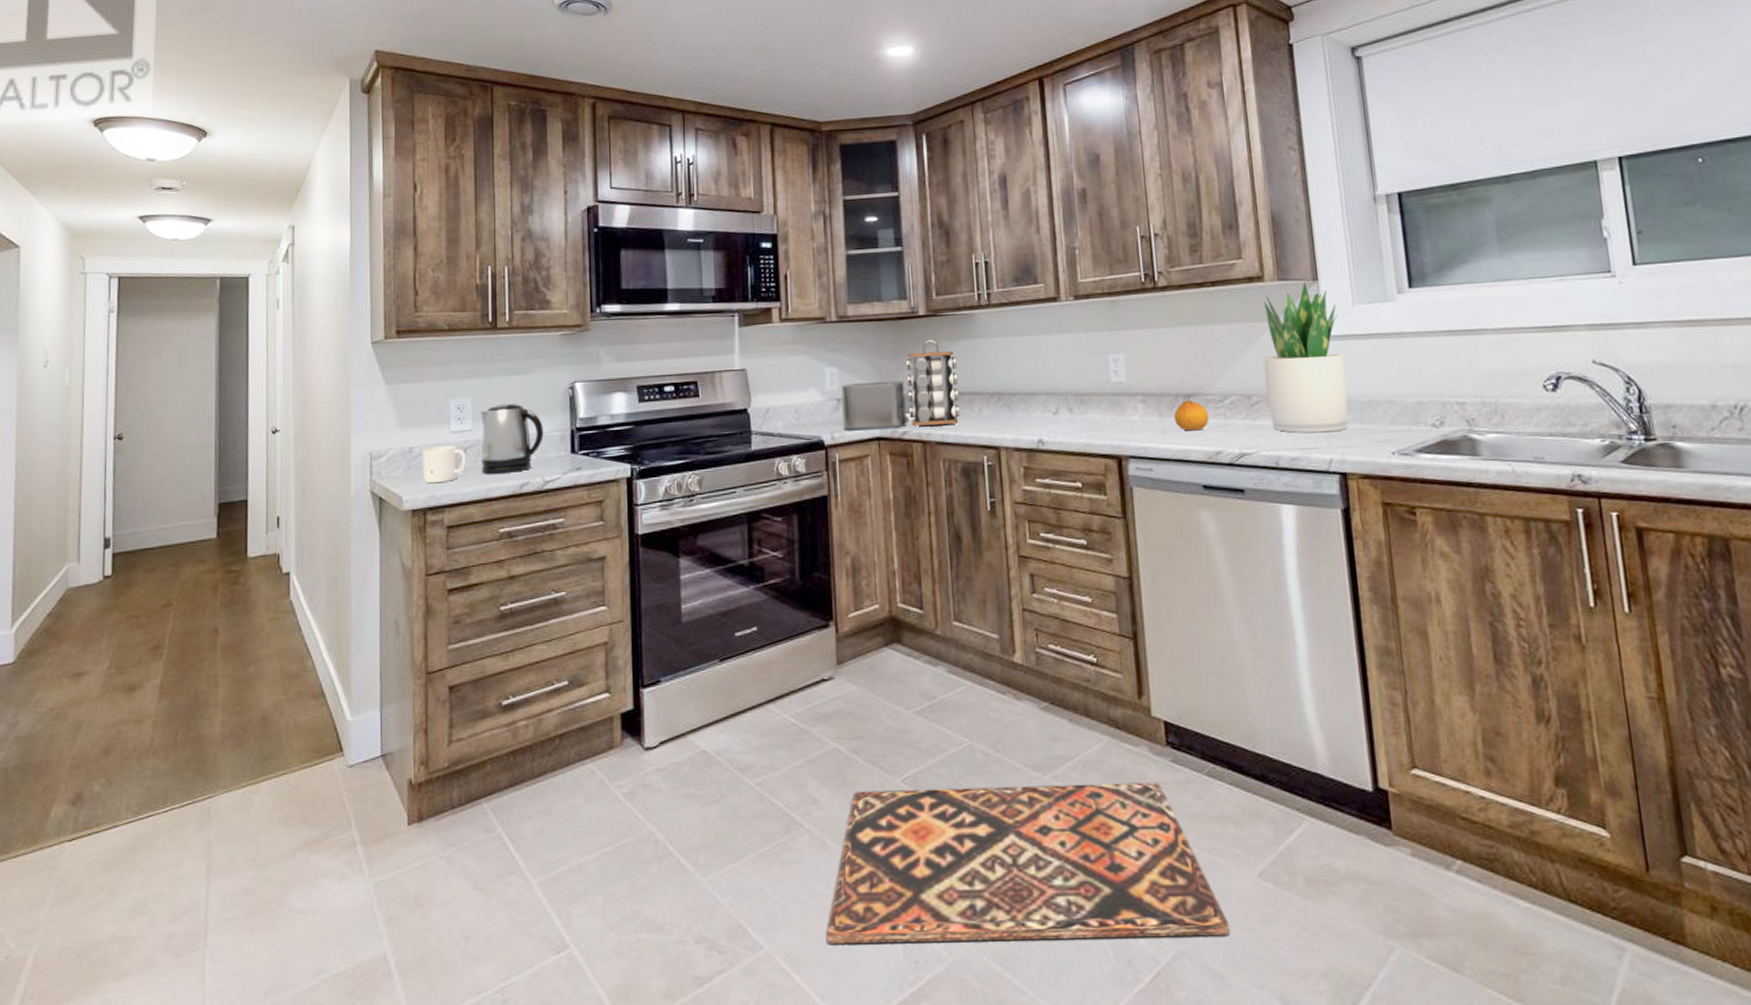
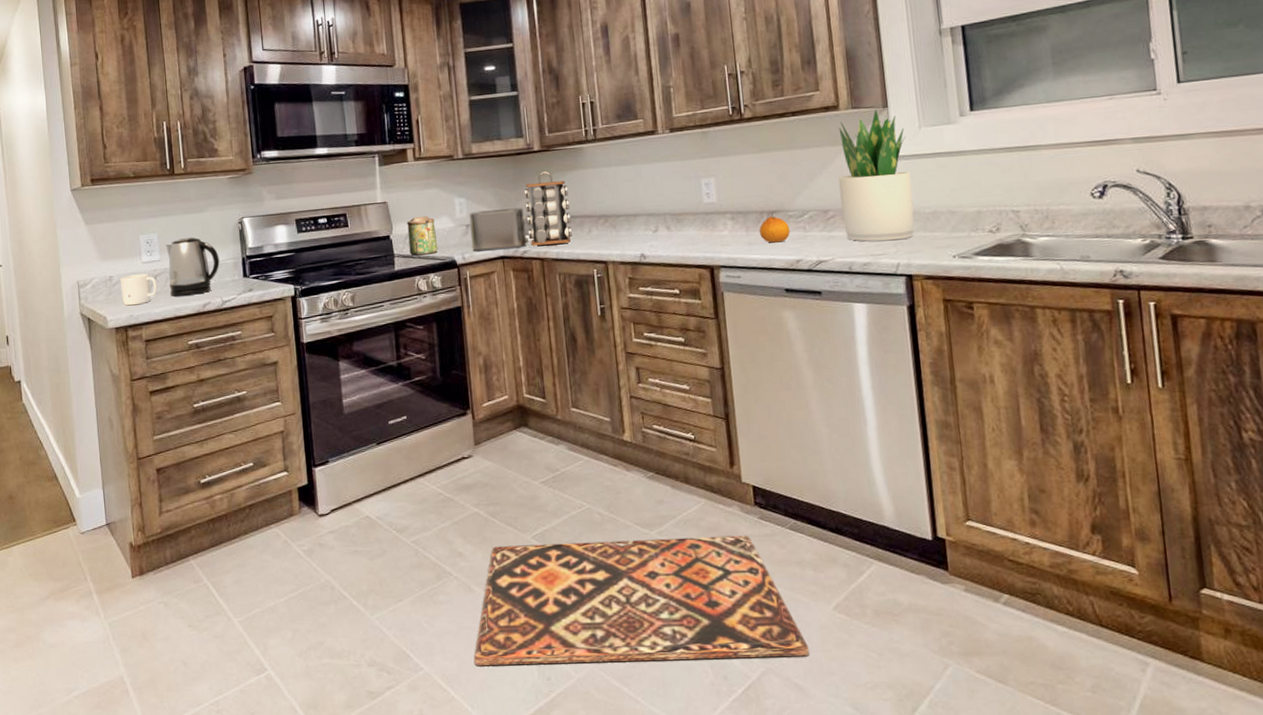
canister: none [768,387,804,434] -> present [407,216,438,256]

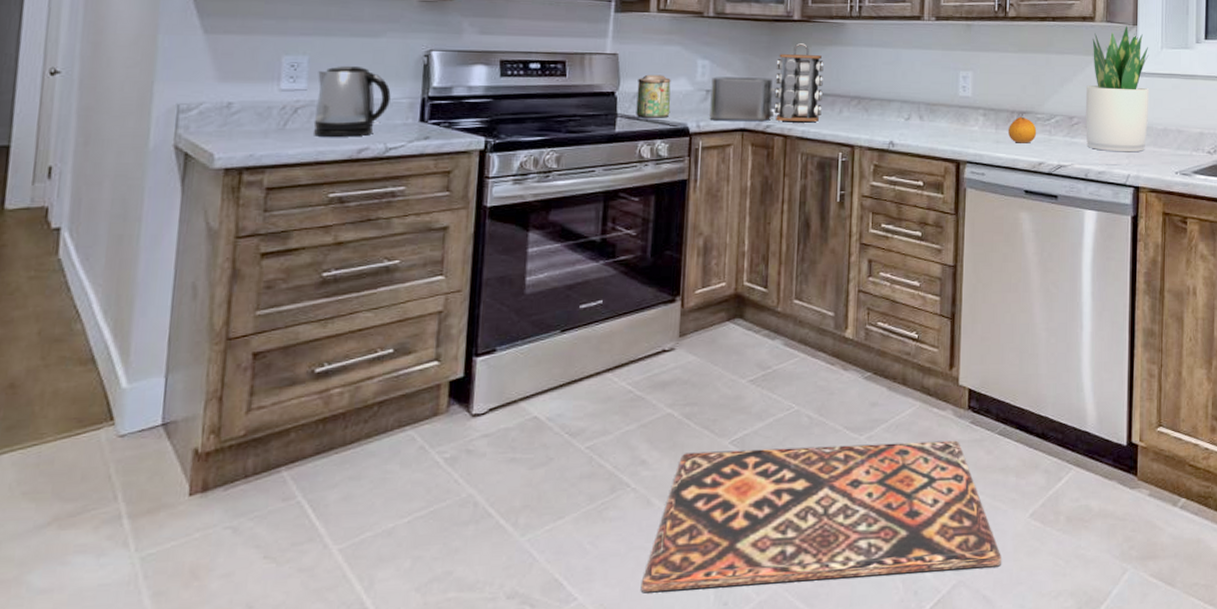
mug: present [120,273,158,306] -> none [241,104,298,143]

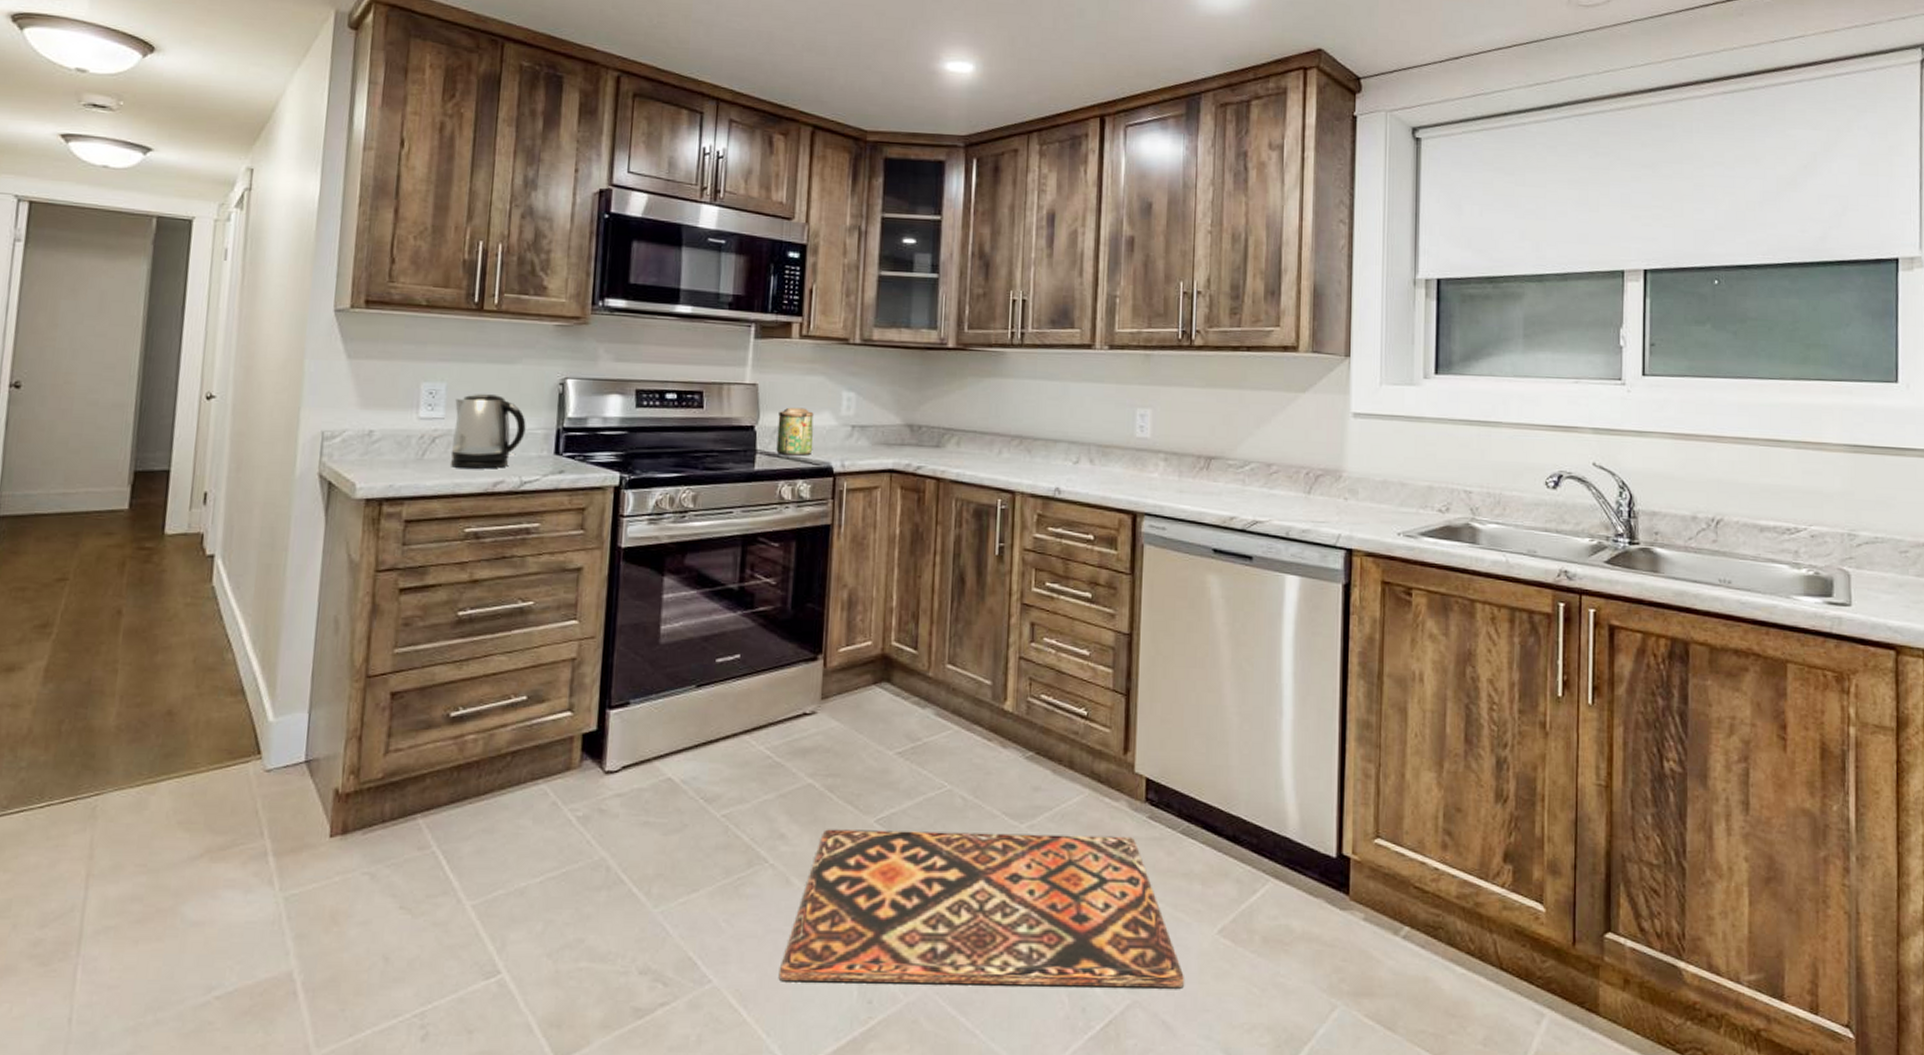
toaster: present [709,76,776,122] -> none [855,410,928,462]
spice rack: present [774,43,824,123] -> none [925,374,981,465]
fruit: present [1008,116,1037,143] -> none [1194,462,1228,494]
planter: present [1085,25,1149,153] -> none [1286,356,1365,508]

